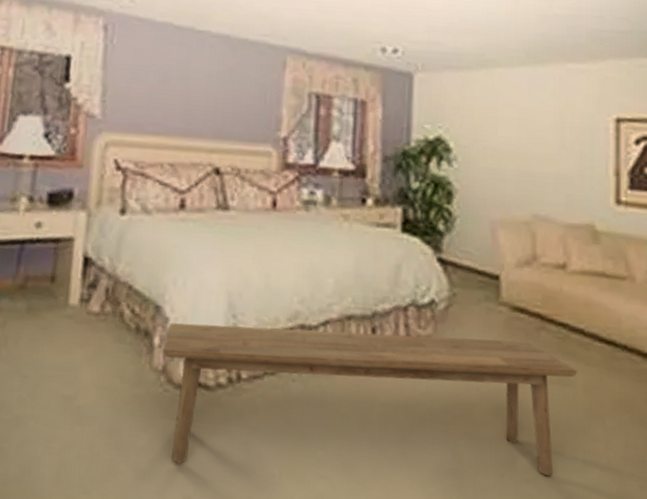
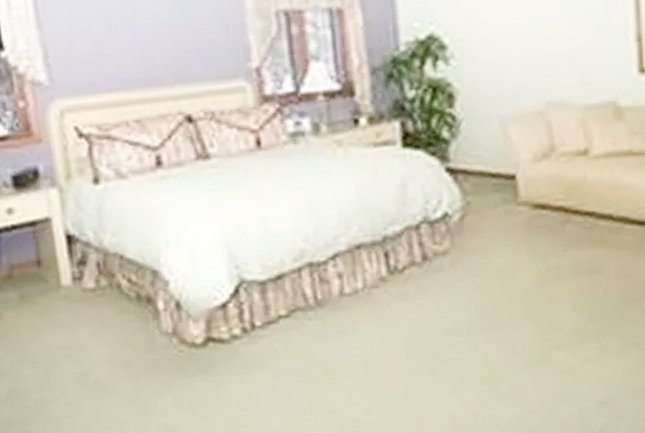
bench: present [163,323,578,477] -> none [169,237,609,417]

